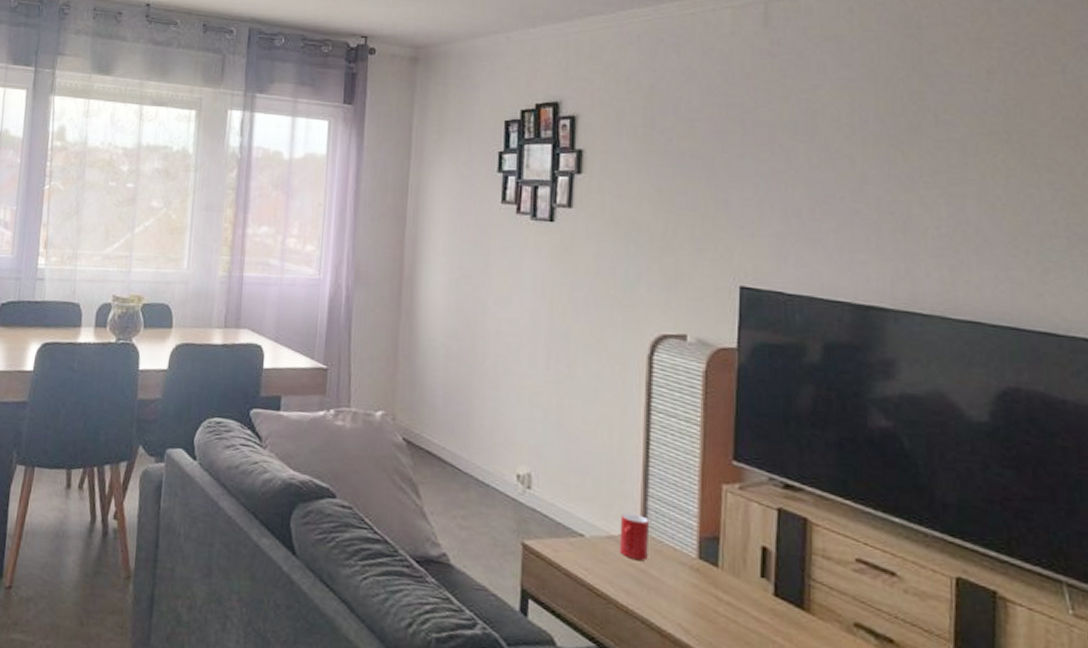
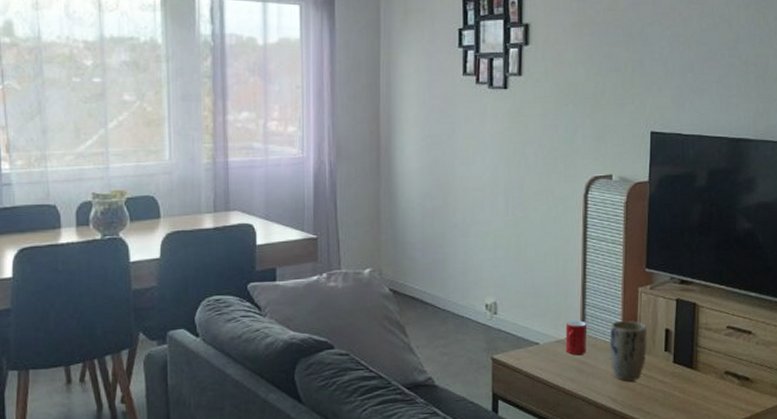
plant pot: none [680,524,734,611] -> present [609,321,647,382]

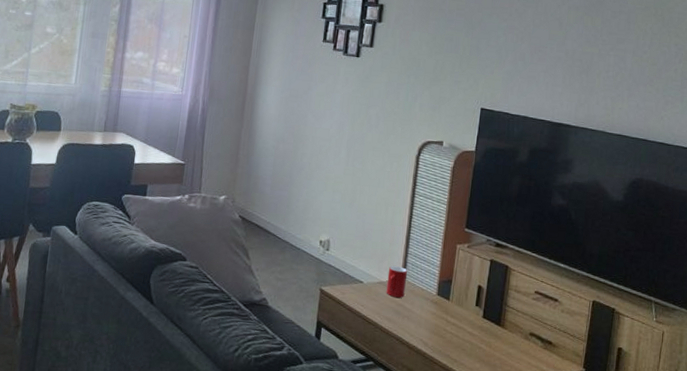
plant pot: present [609,321,647,382] -> none [425,272,461,329]

